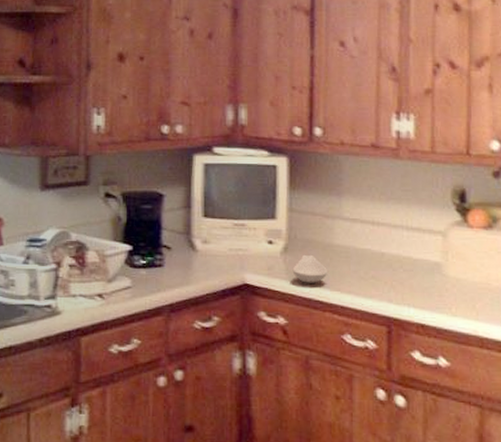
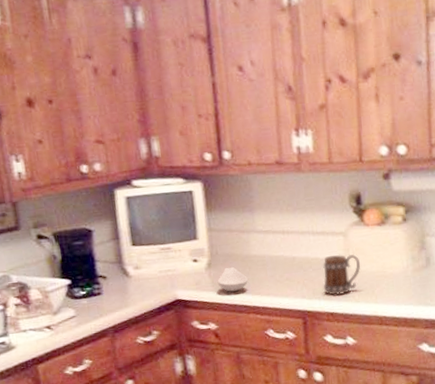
mug: none [414,256,461,304] -> present [323,254,361,295]

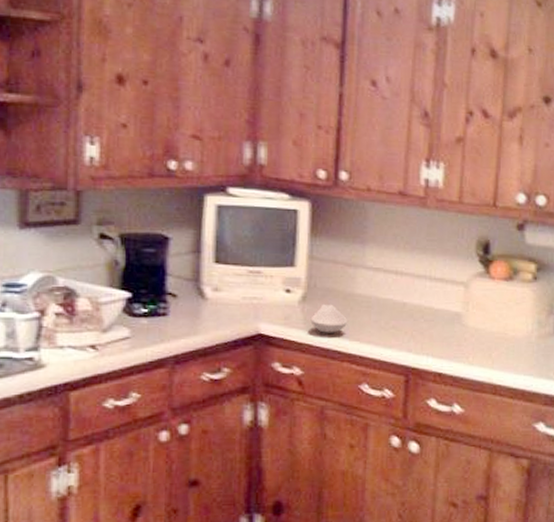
mug: present [323,254,361,295] -> none [433,306,480,353]

